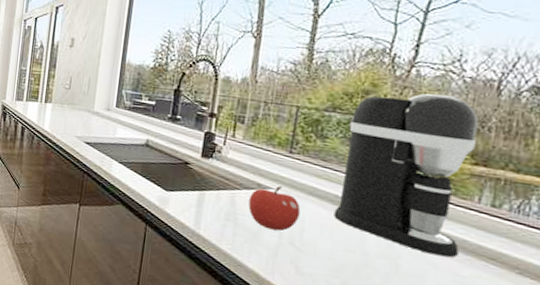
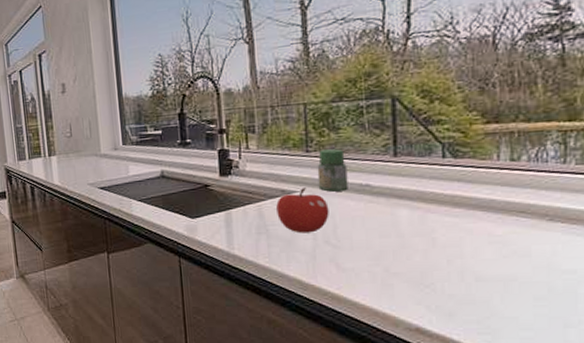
jar: none [294,154,327,199] -> present [317,149,348,192]
coffee maker: present [334,93,479,258] -> none [359,59,489,221]

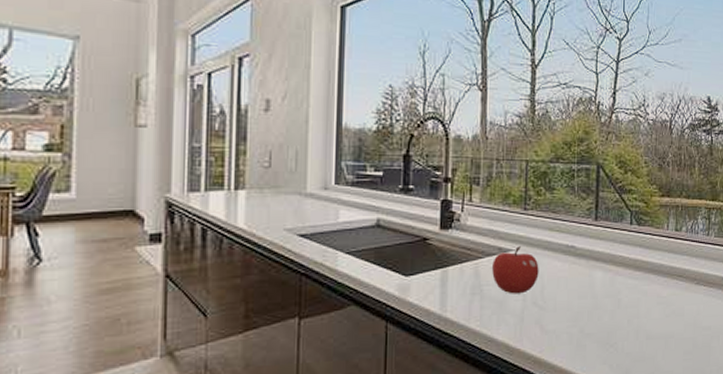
jar: present [317,149,348,192] -> none [532,209,558,252]

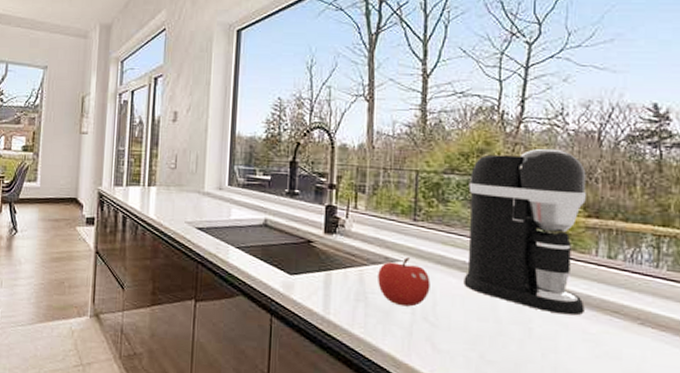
coffee maker: none [567,136,661,284] -> present [463,148,587,316]

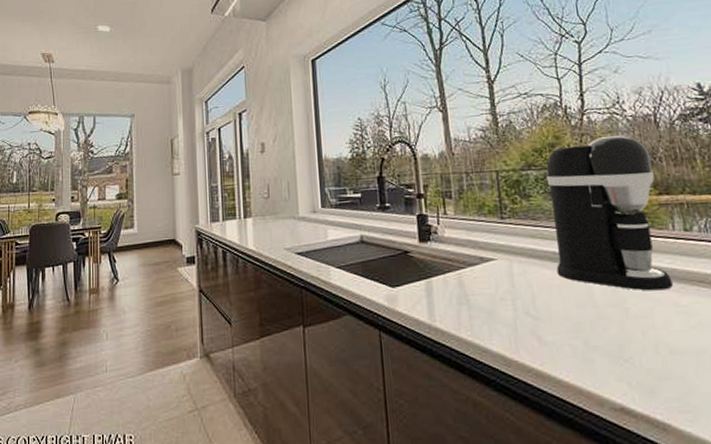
fruit: present [378,257,431,307] -> none [475,255,527,304]

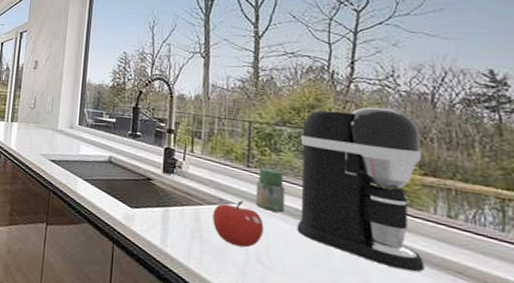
fruit: none [475,255,527,304] -> present [213,200,264,248]
jar: none [512,216,543,260] -> present [255,168,285,213]

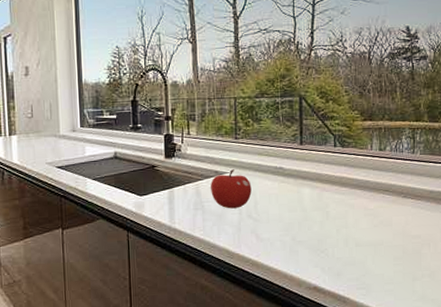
jar: present [255,168,285,213] -> none [243,137,267,173]
coffee maker: present [297,107,424,272] -> none [275,69,365,198]

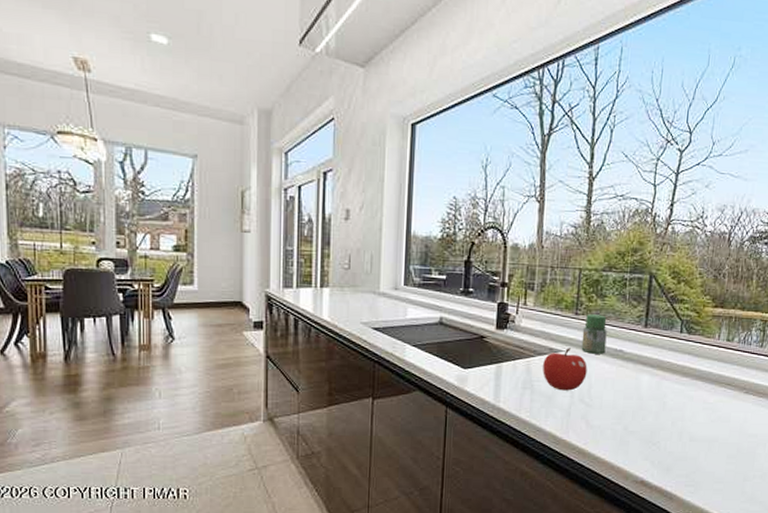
jar: none [243,137,267,173] -> present [581,314,607,354]

